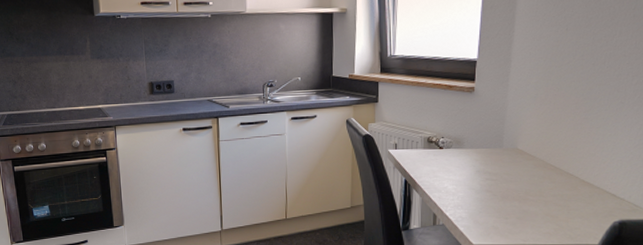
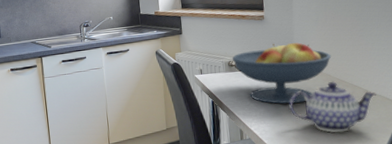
fruit bowl: none [433,120,548,189] -> present [232,42,332,104]
teapot: none [492,167,595,226] -> present [289,81,377,133]

